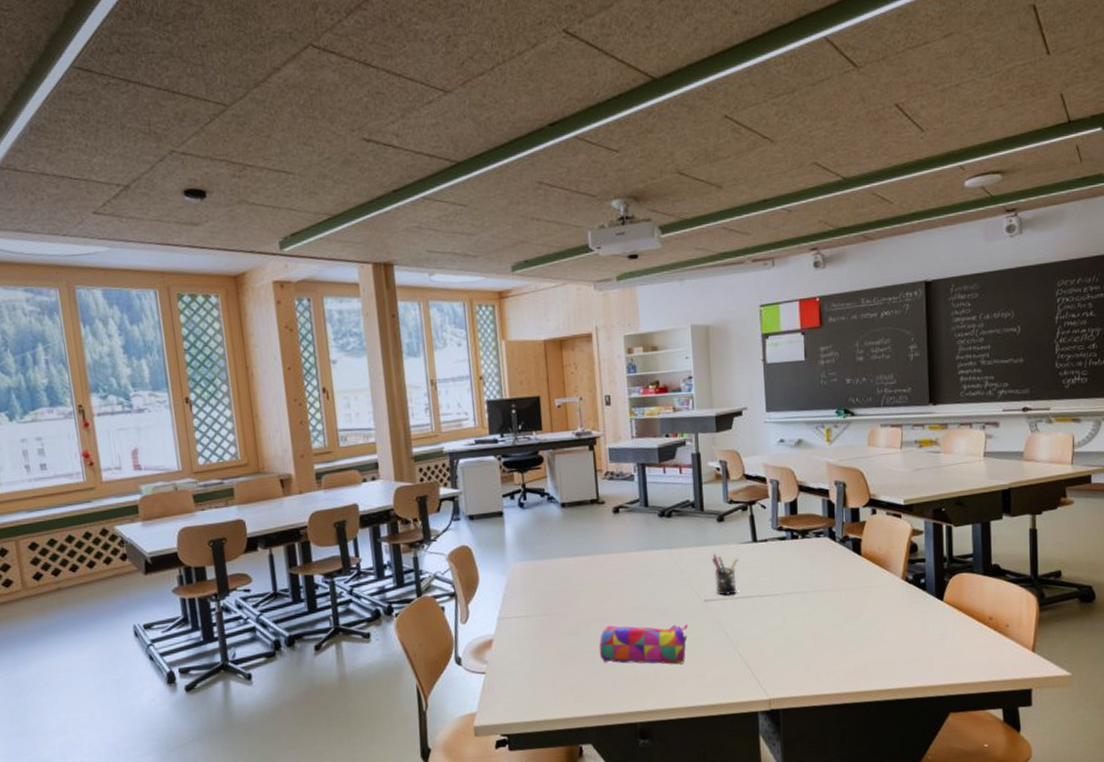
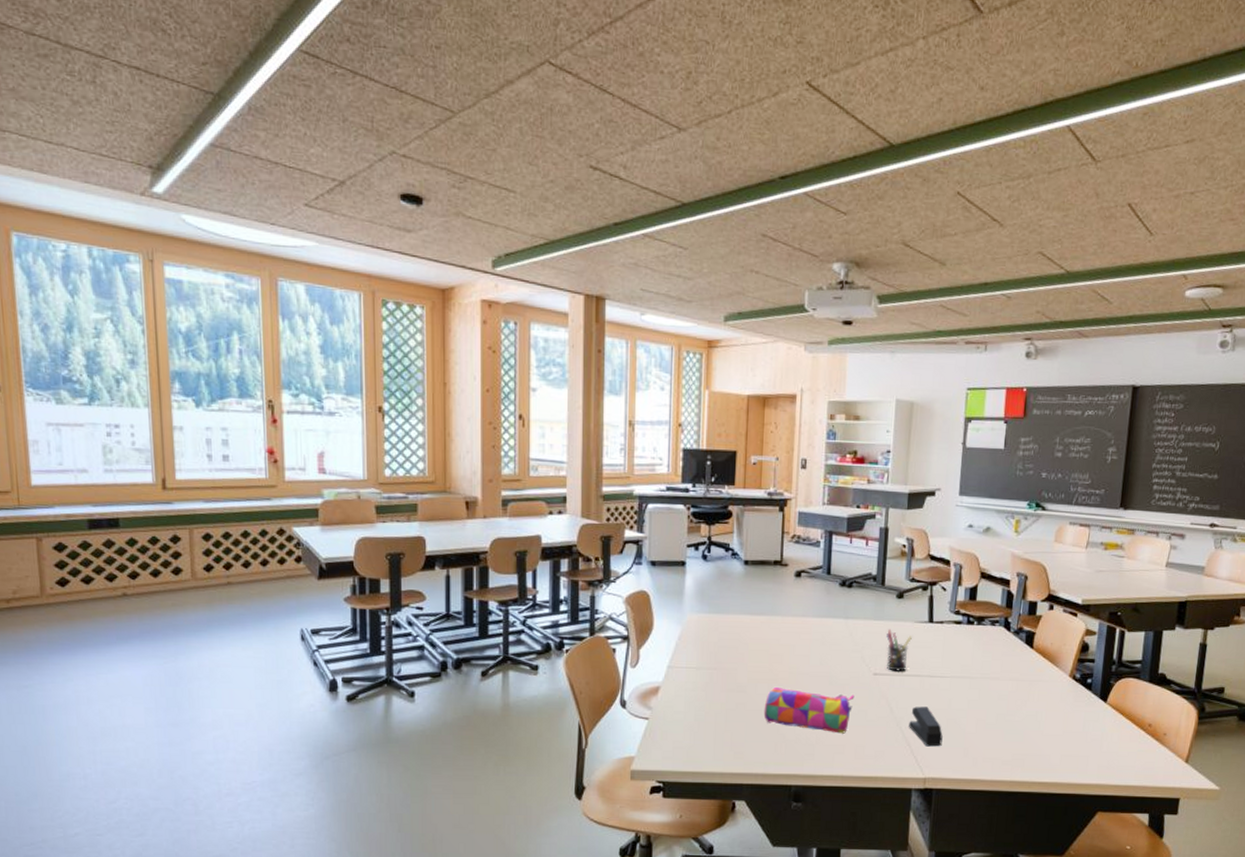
stapler: none [746,627,783,667] -> present [909,706,943,747]

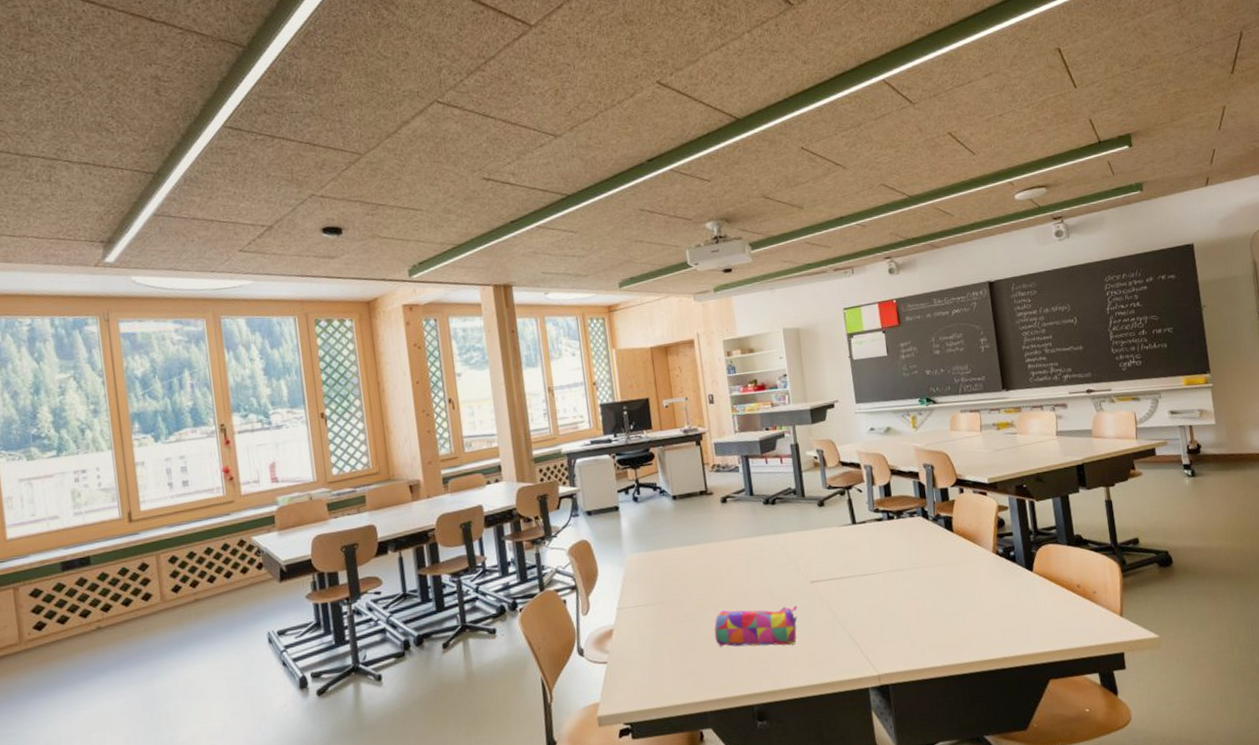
pen holder: present [886,628,912,672] -> none [816,536,841,576]
stapler: present [909,706,943,747] -> none [853,605,889,644]

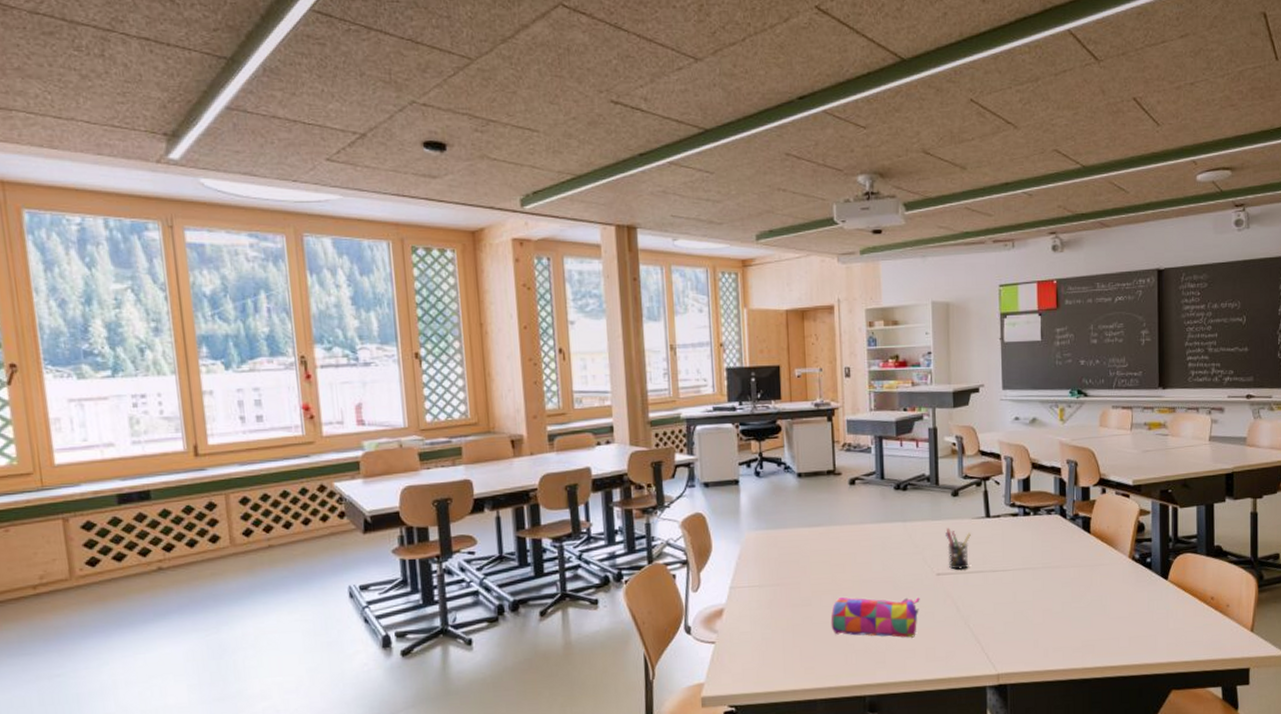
pen holder: none [816,536,841,576] -> present [946,527,971,570]

